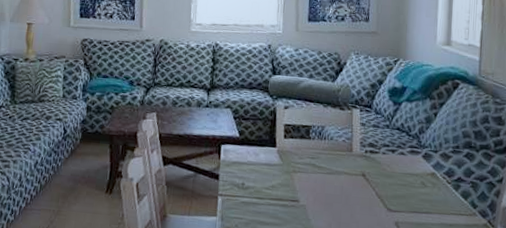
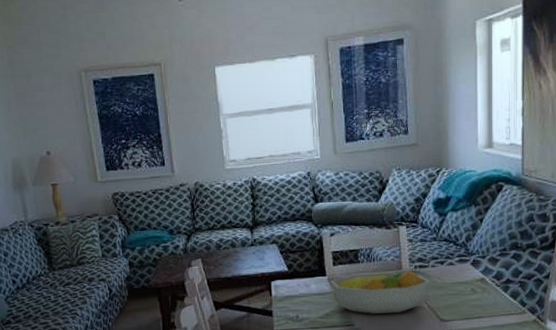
fruit bowl: none [280,150,380,196] -> present [331,269,431,314]

